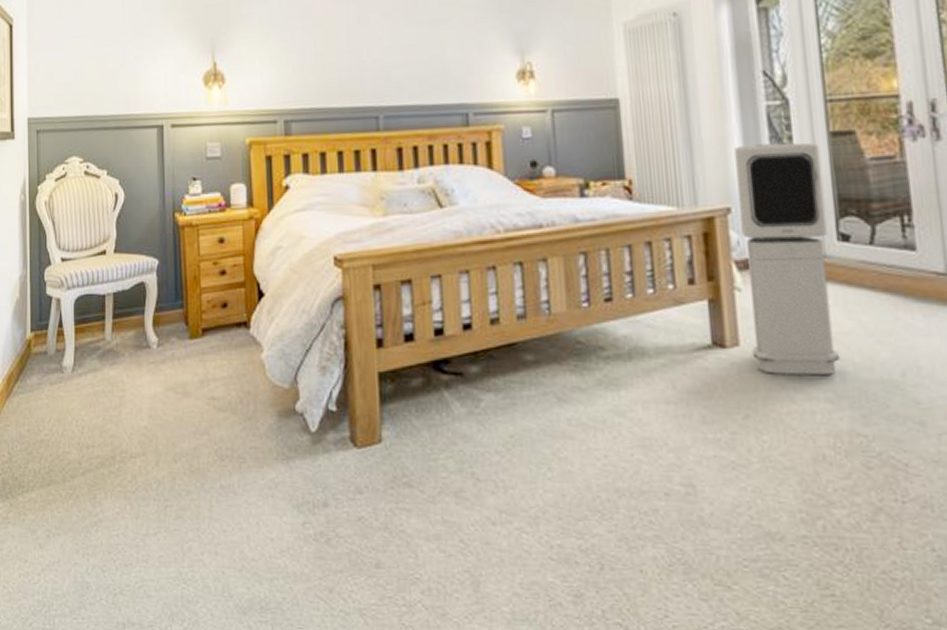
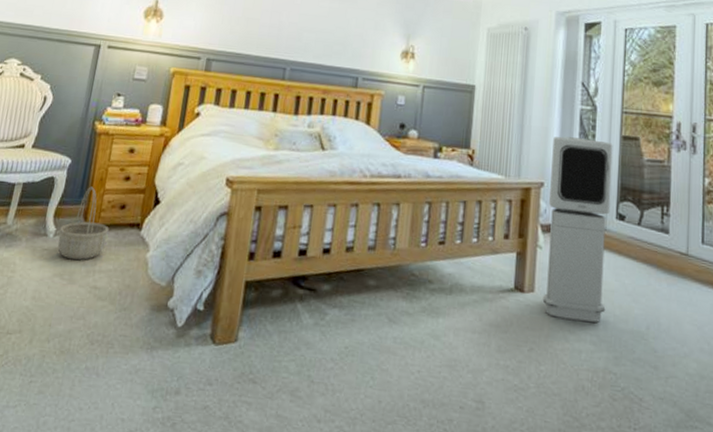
basket: none [161,287,215,371] -> present [57,186,109,261]

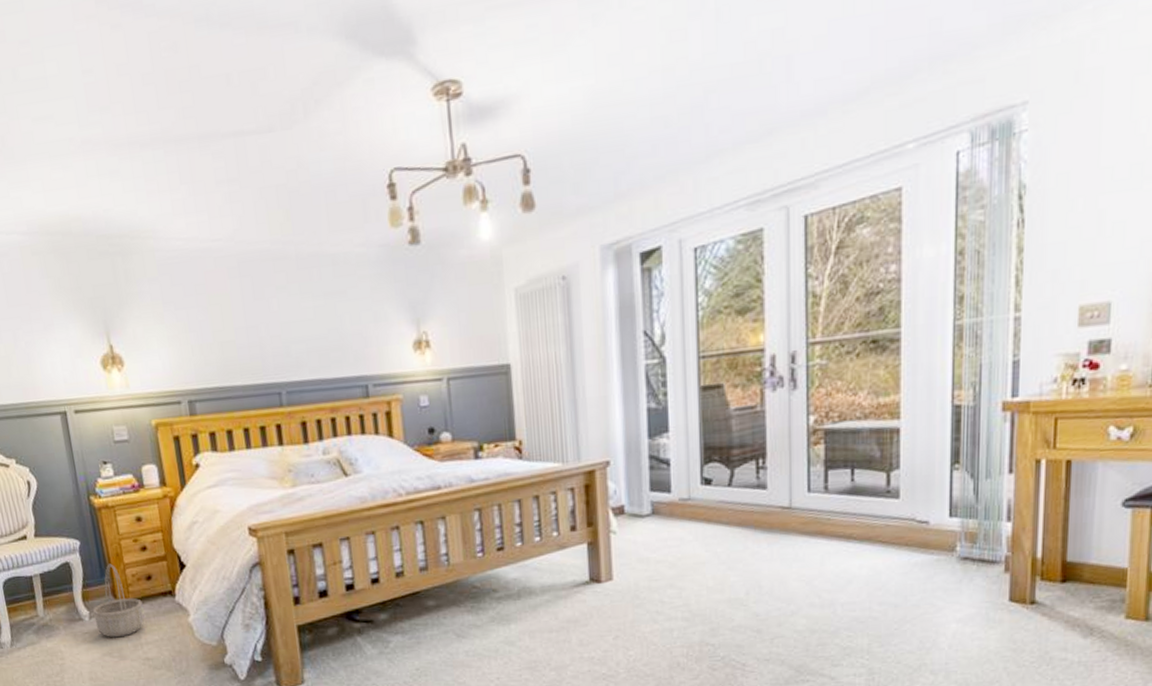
air purifier: present [542,136,613,323] -> none [615,398,697,602]

